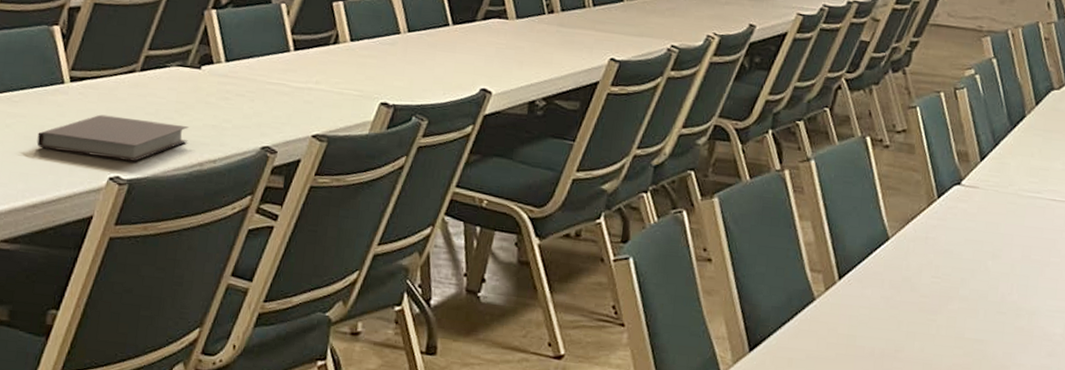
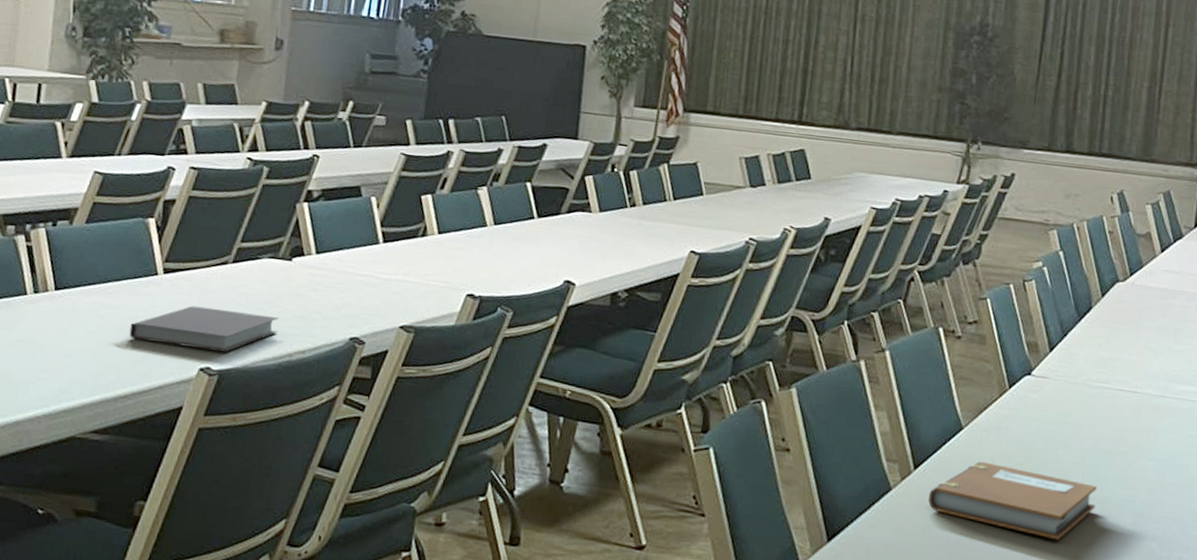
notebook: none [853,271,1026,351] -> present [928,461,1097,540]

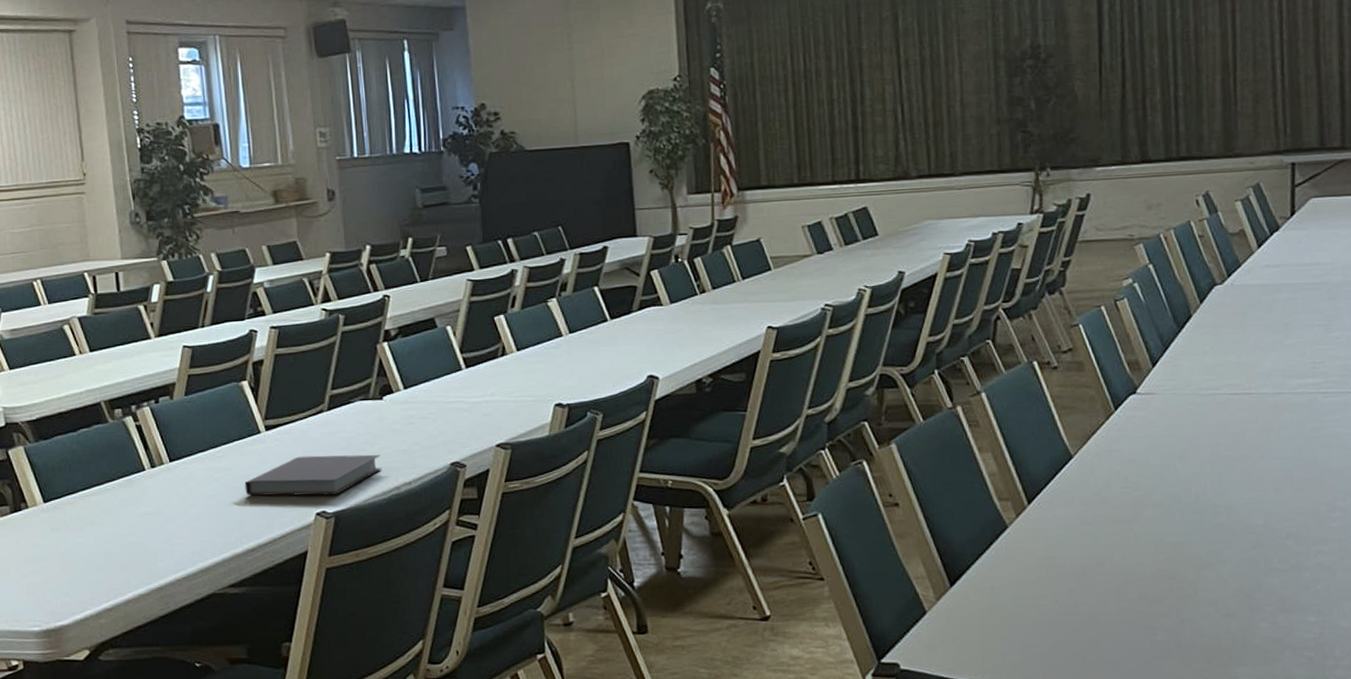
notebook: present [928,461,1097,540] -> none [1047,486,1222,552]

